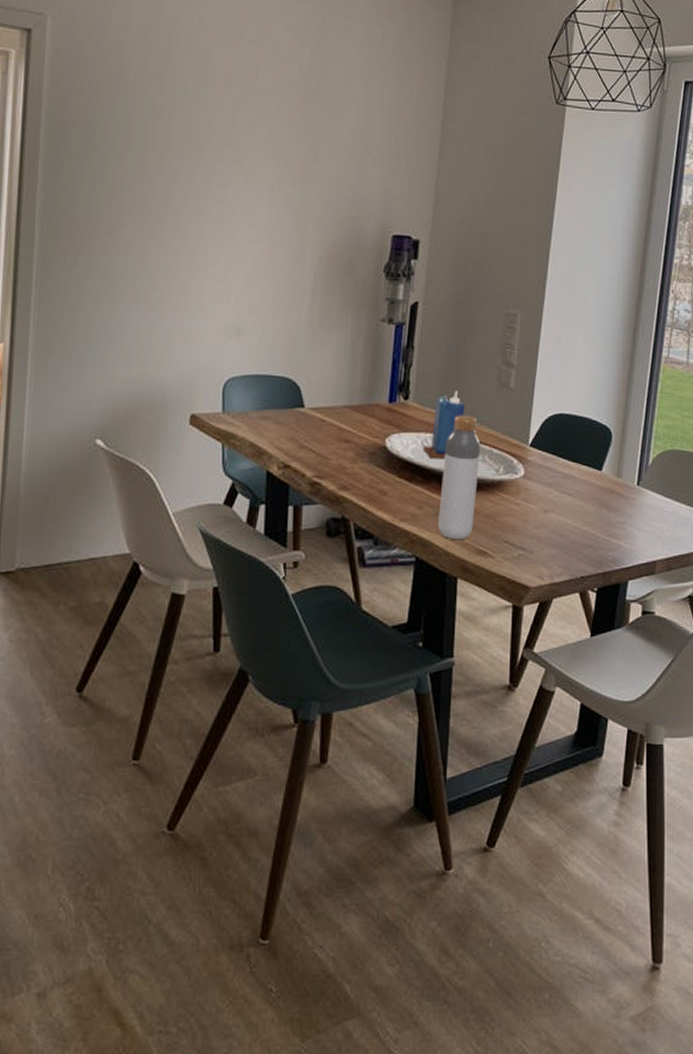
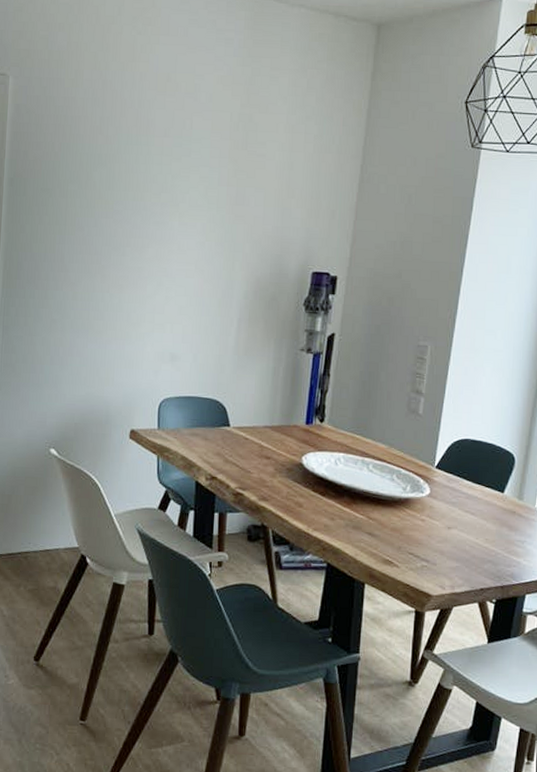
candle: present [423,390,465,459] -> none [336,415,376,477]
bottle: present [438,415,481,540] -> none [348,437,390,550]

